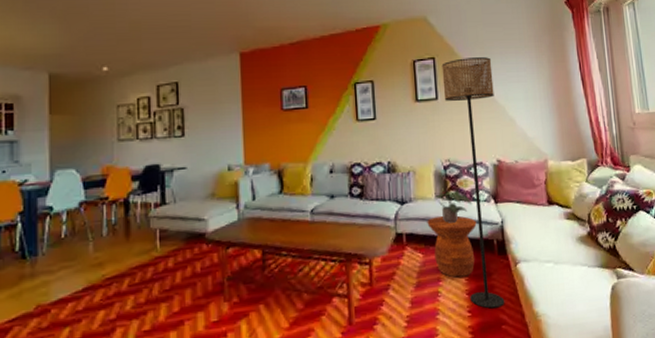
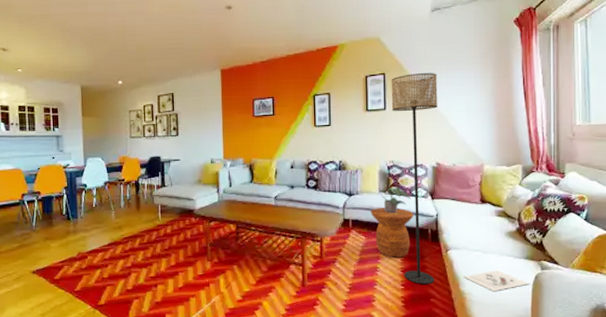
architectural model: none [536,283,607,310] -> present [463,270,529,292]

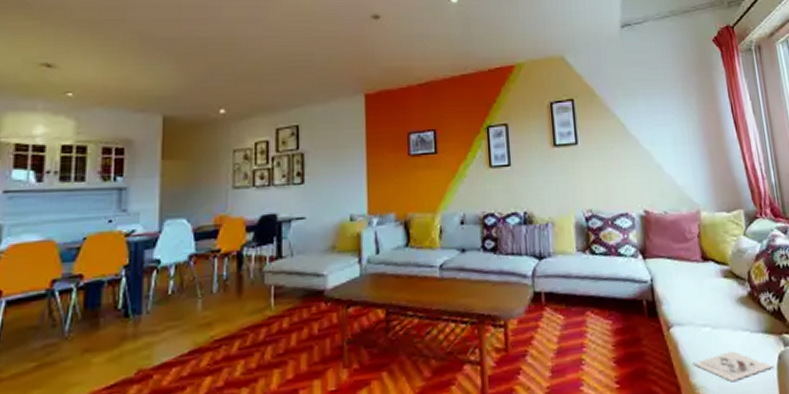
side table: present [370,207,414,257] -> none [568,272,624,343]
potted plant: present [378,186,411,214] -> none [576,243,618,281]
floor lamp: present [391,73,438,284] -> none [581,99,658,380]

